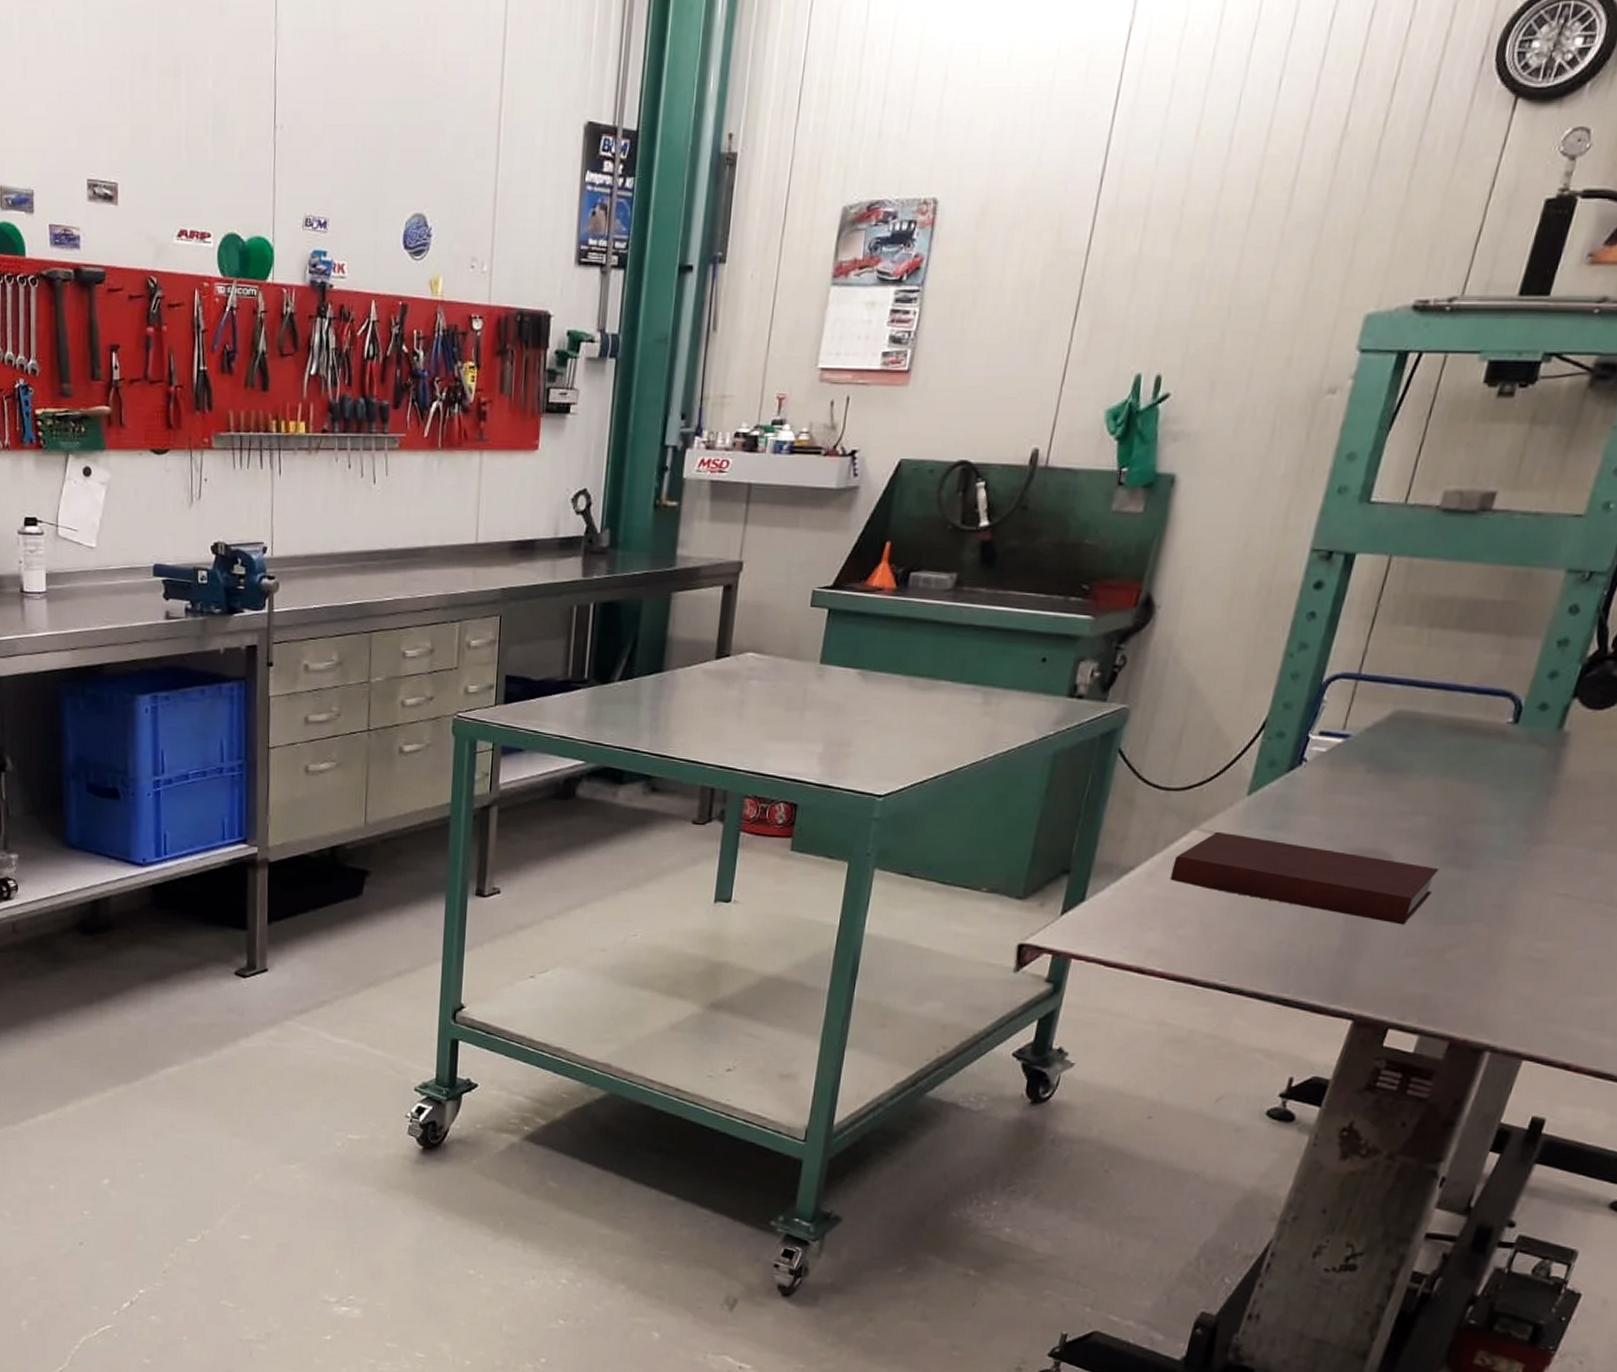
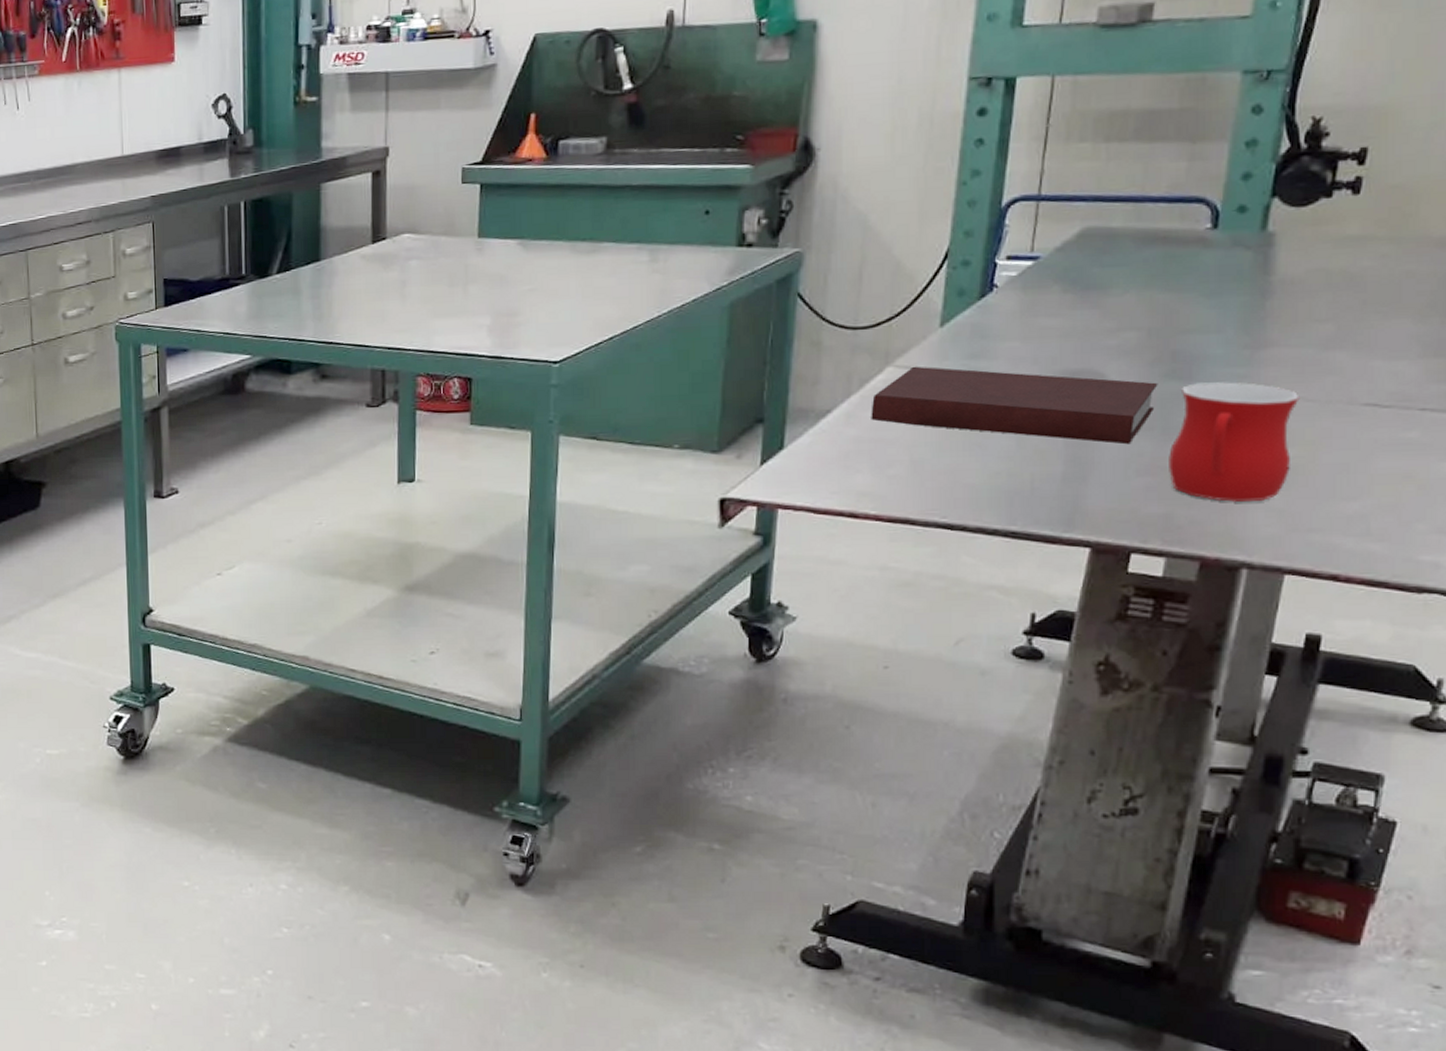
mug: none [1435,872,1565,989] -> present [1169,382,1300,502]

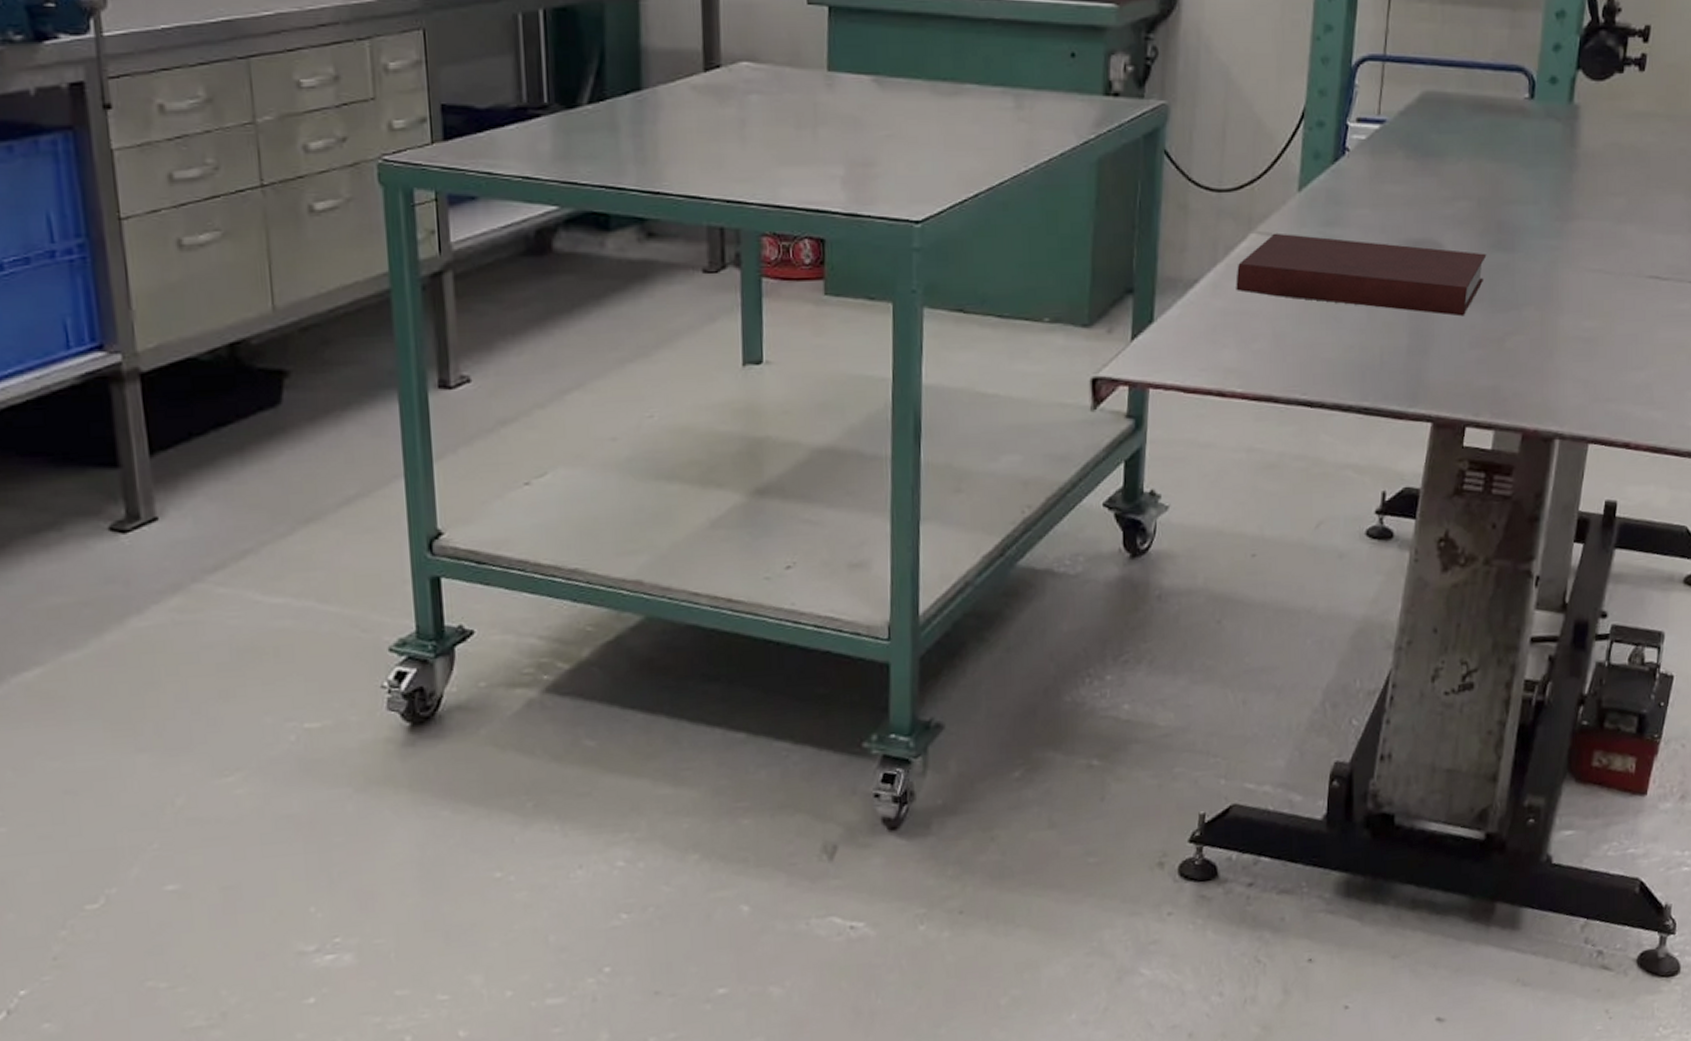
mug: present [1169,382,1300,502] -> none [1496,253,1600,373]

